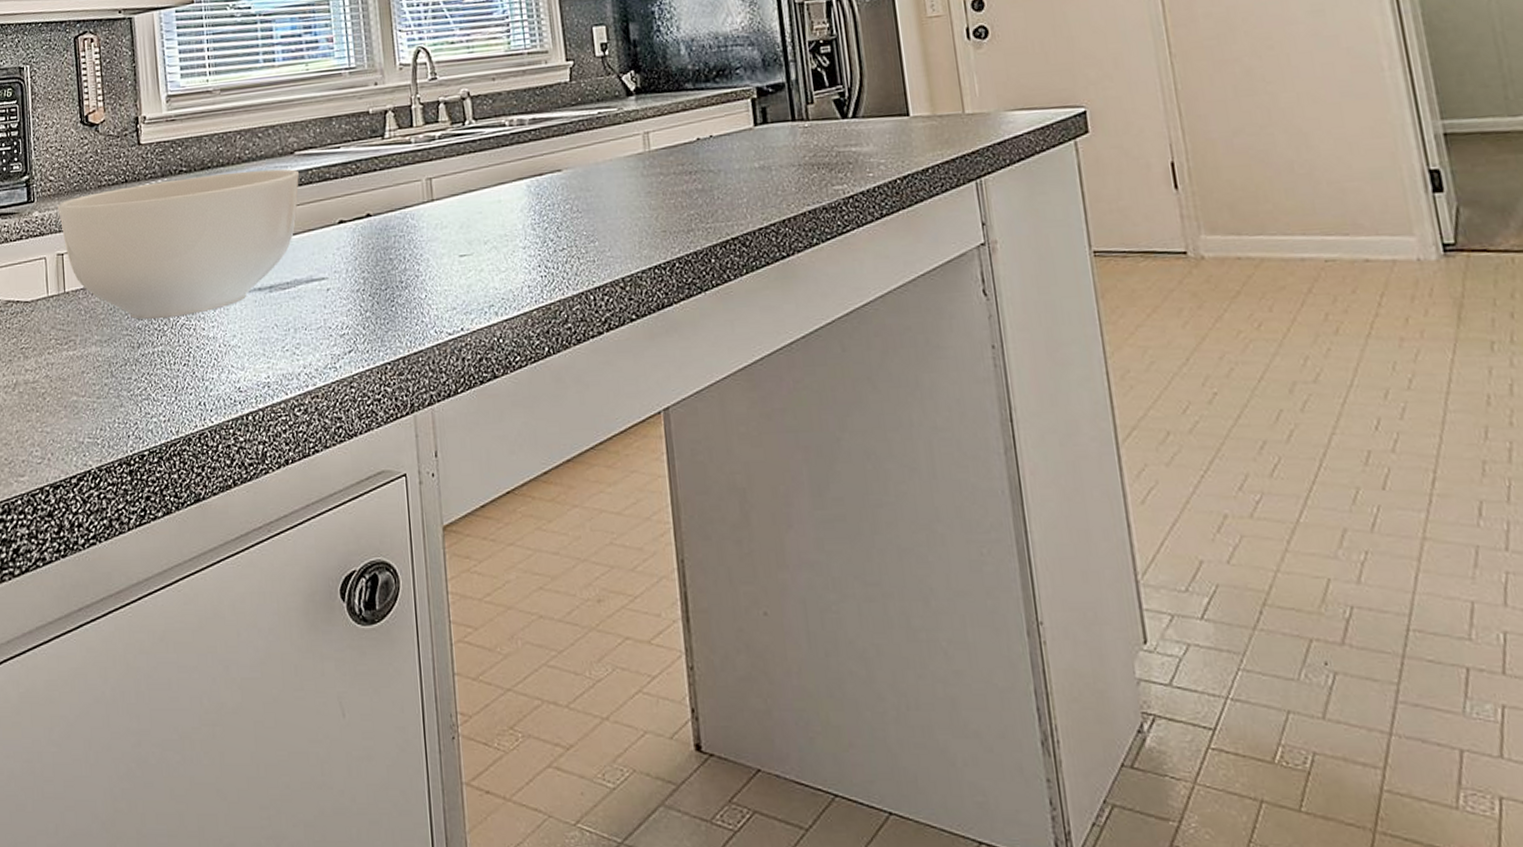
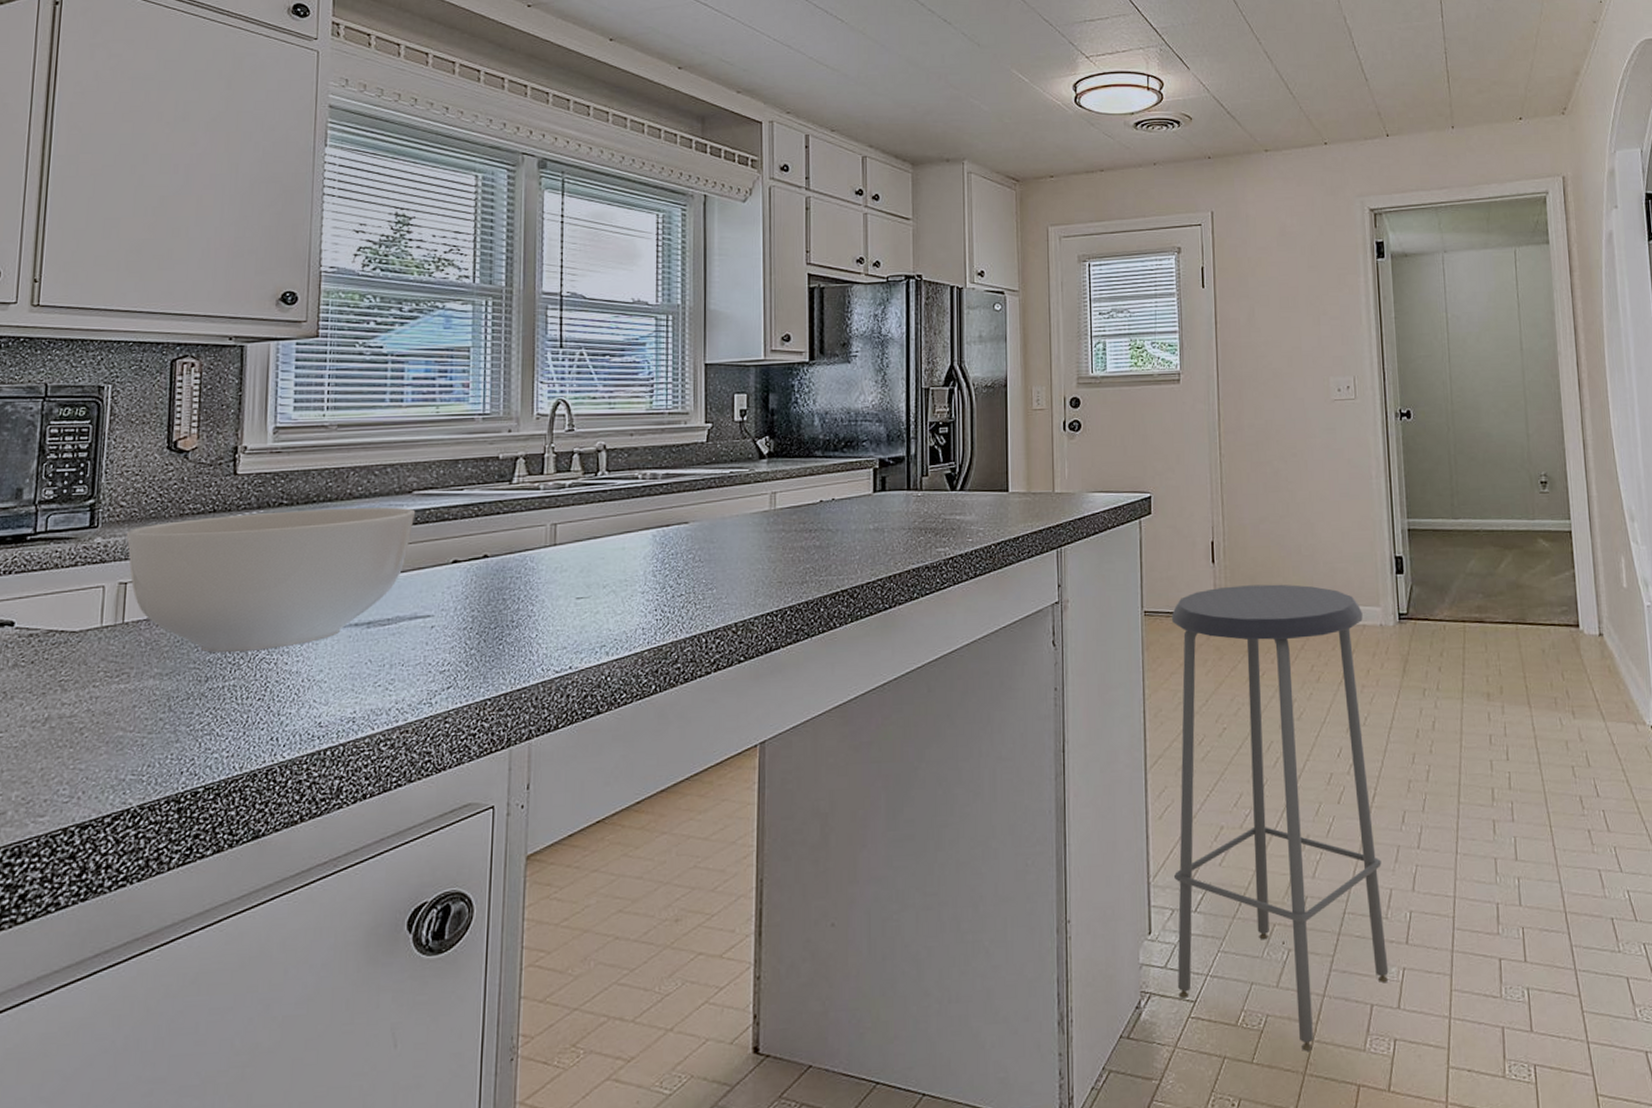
bar stool: none [1129,211,1481,802] -> present [1172,584,1389,1051]

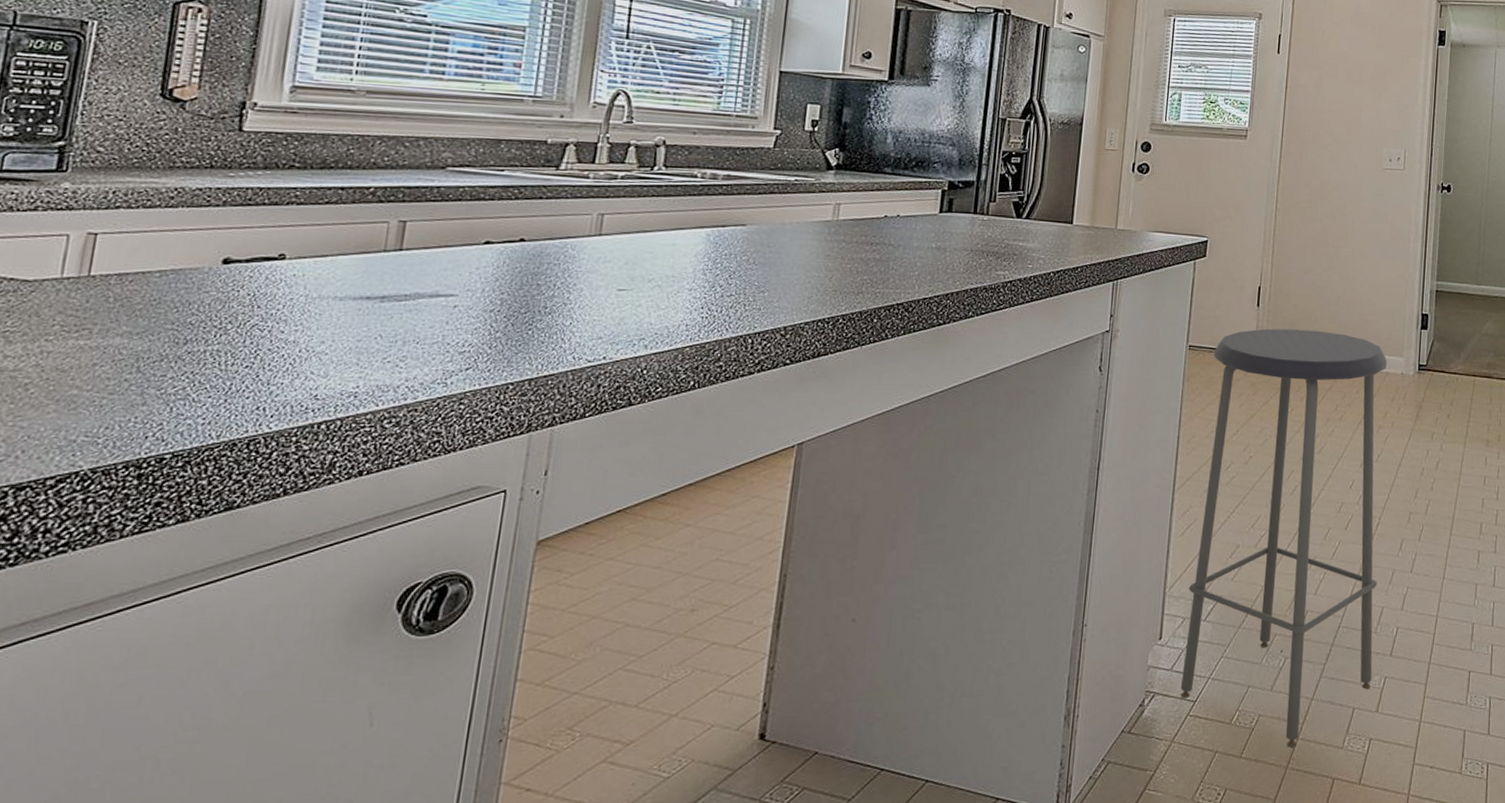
bowl: present [126,507,416,653] -> none [101,173,448,317]

